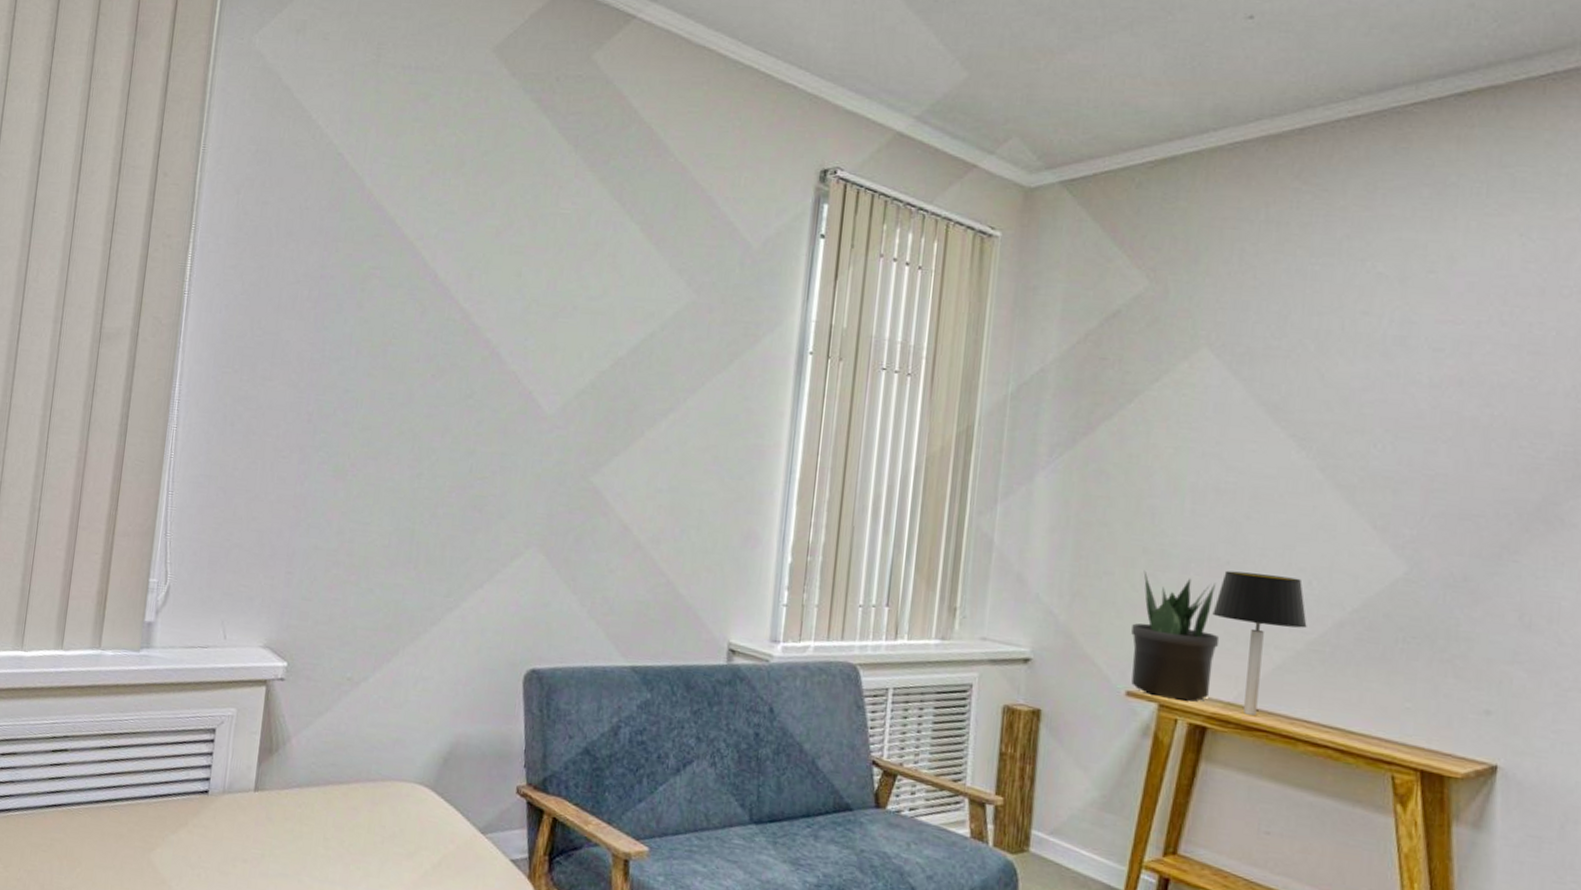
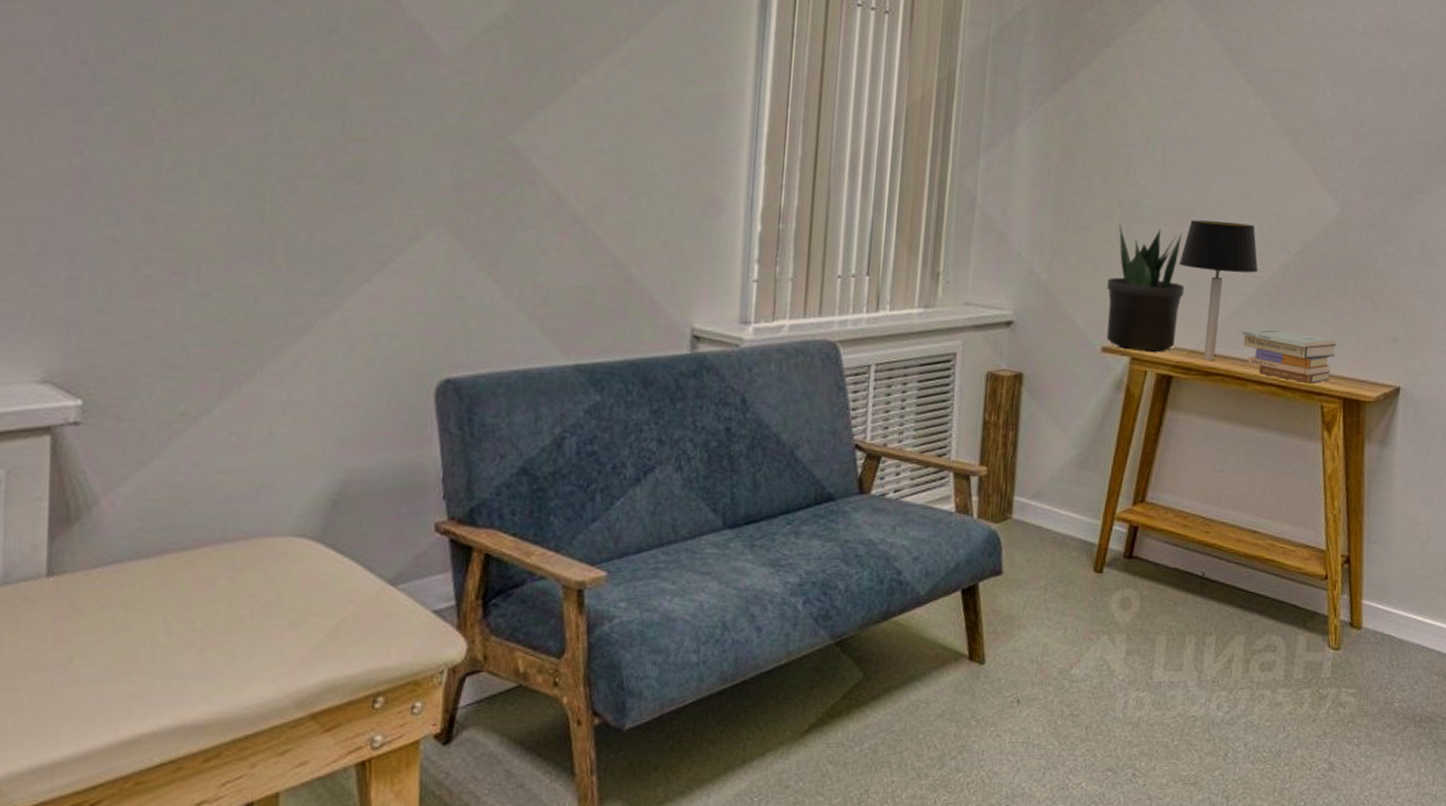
books: none [1283,685,1409,752] -> present [1237,327,1337,384]

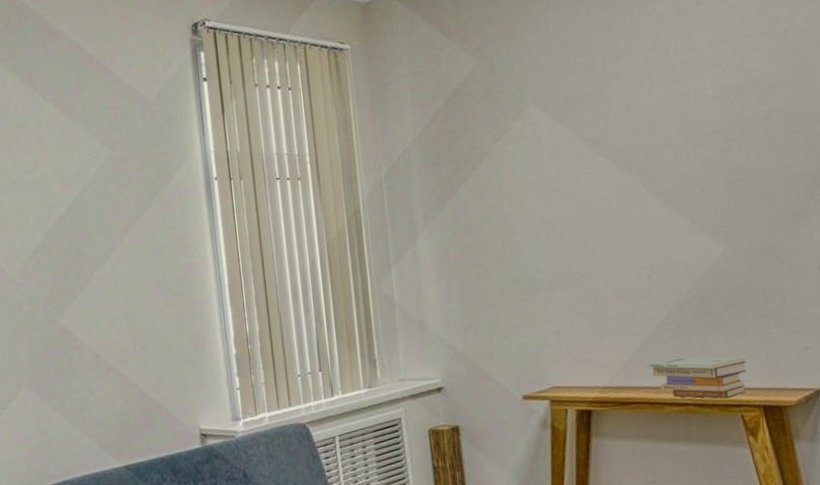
planter: present [1107,223,1185,352] -> none [517,293,589,395]
table lamp: present [1179,220,1258,362] -> none [578,275,654,394]

